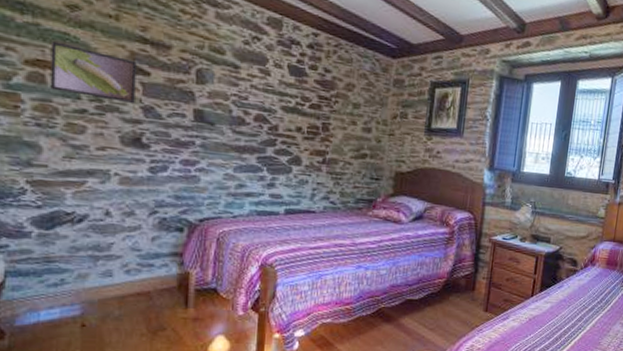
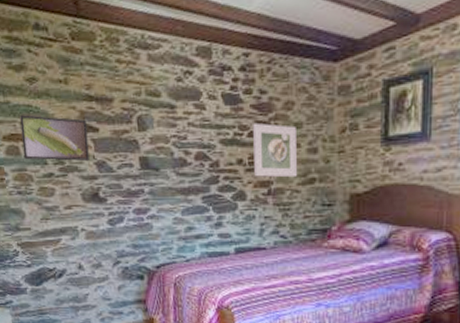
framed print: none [311,96,354,151] -> present [253,122,297,178]

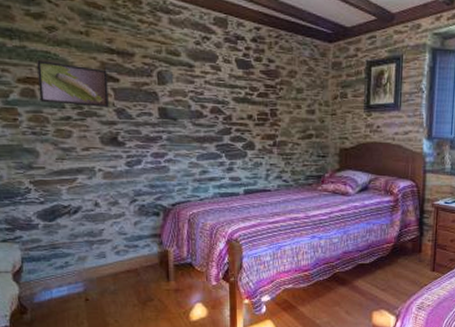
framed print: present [253,122,297,178] -> none [262,85,298,133]

